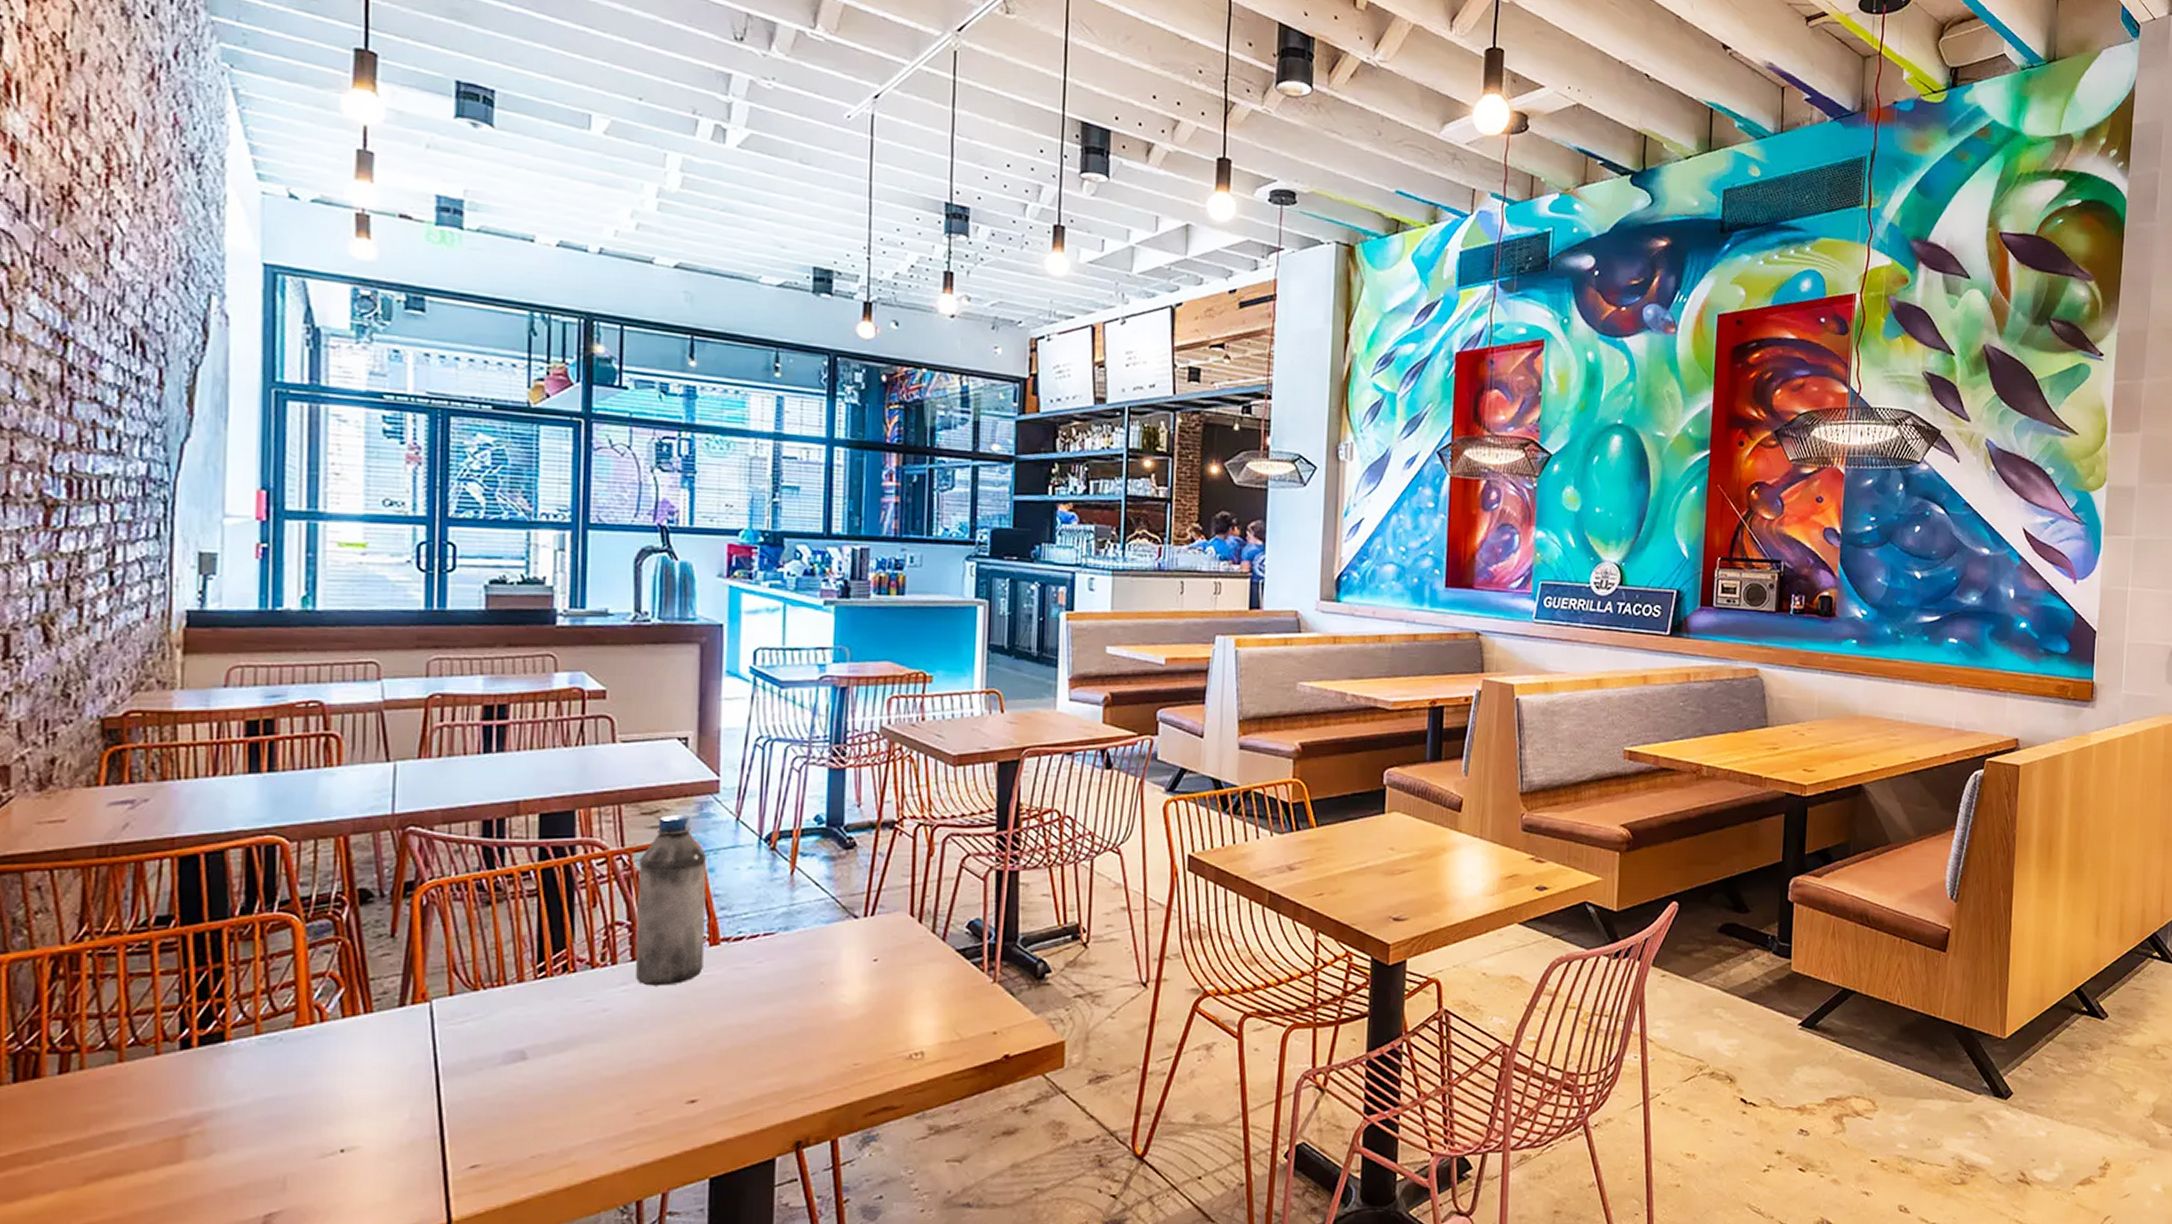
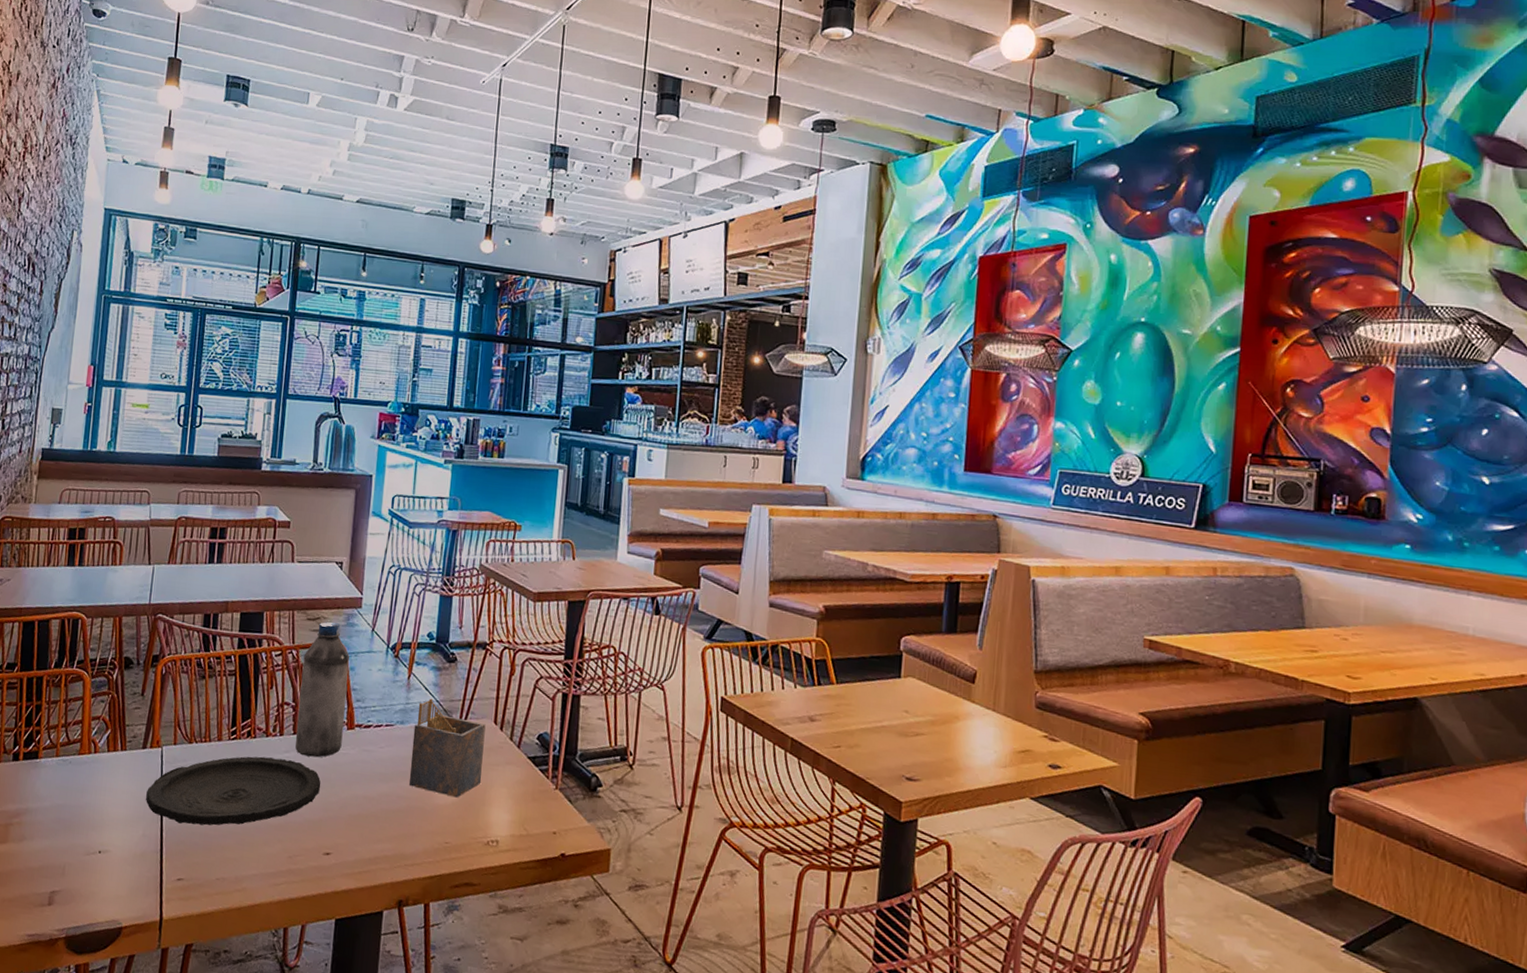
plate: none [411,994,677,1095] -> present [146,756,321,826]
napkin holder: none [800,895,899,1010] -> present [409,698,486,798]

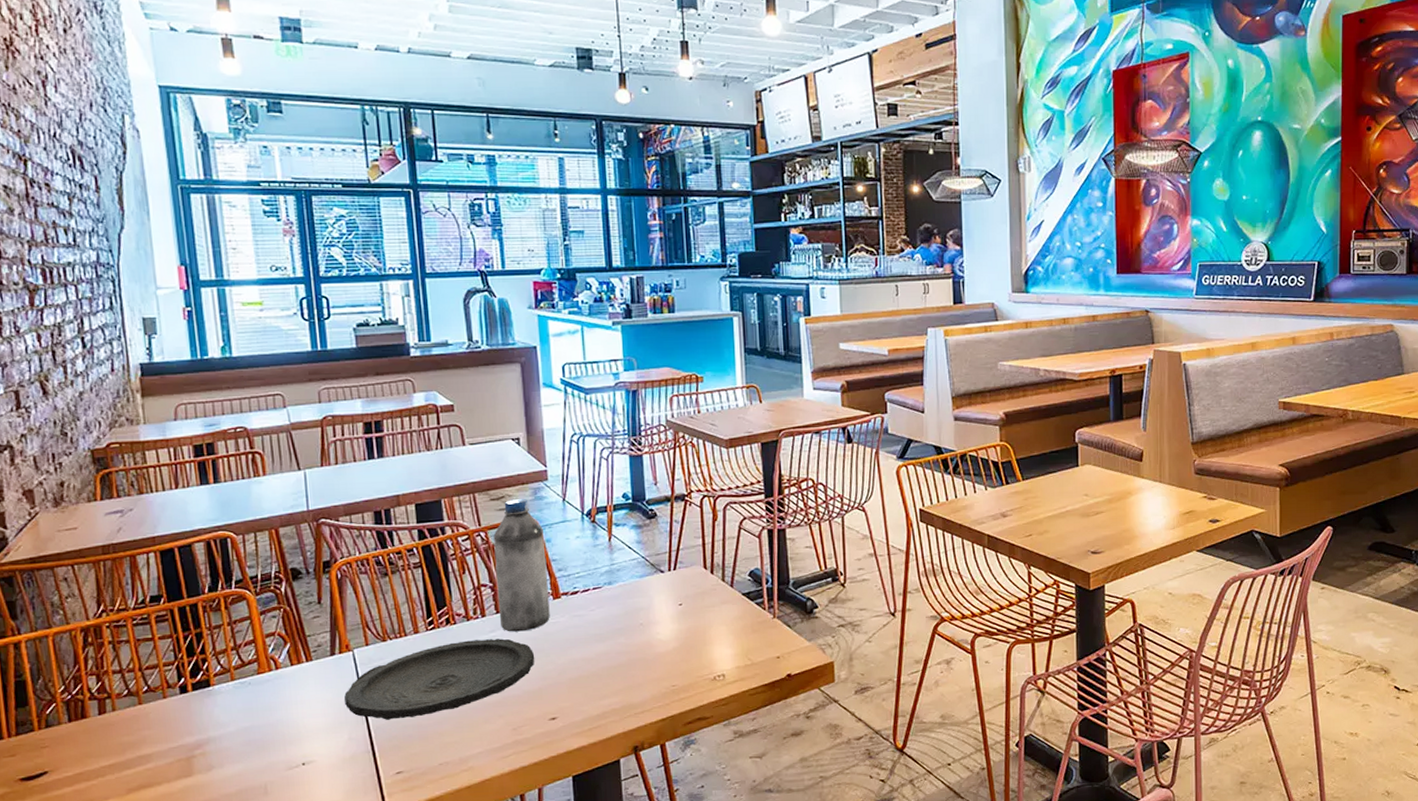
napkin holder: present [409,698,486,798] -> none [623,555,700,643]

